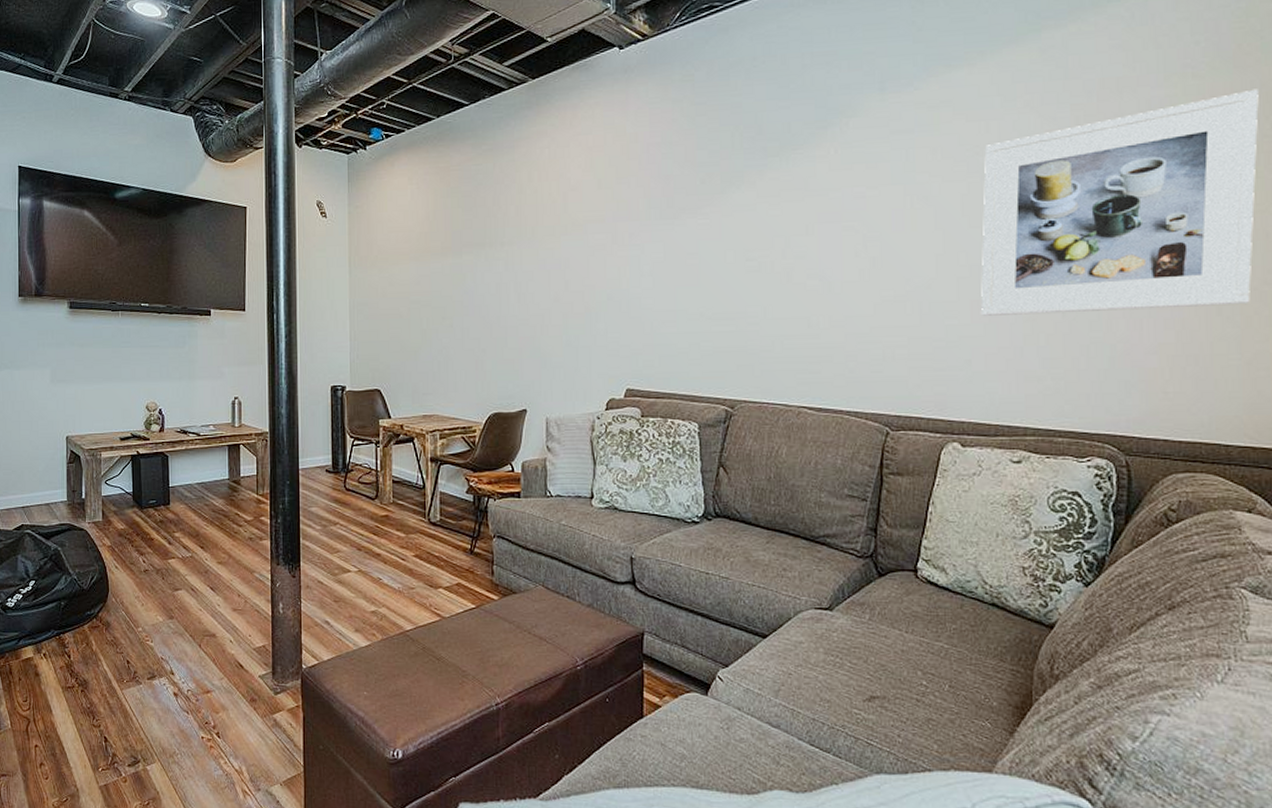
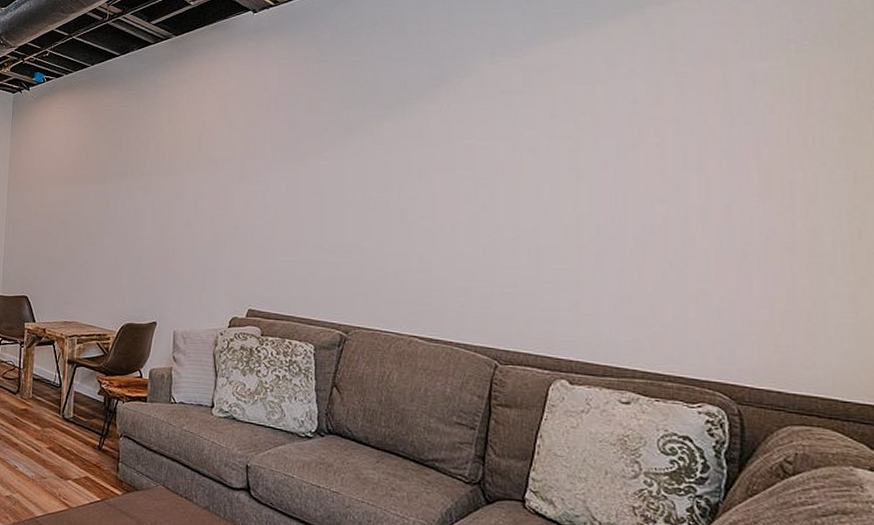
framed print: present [980,89,1259,316] -> none [587,64,865,266]

